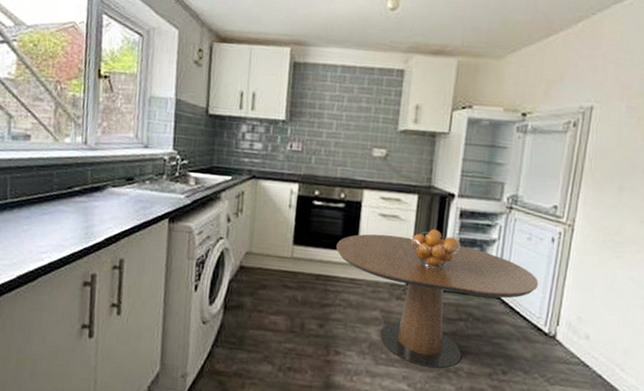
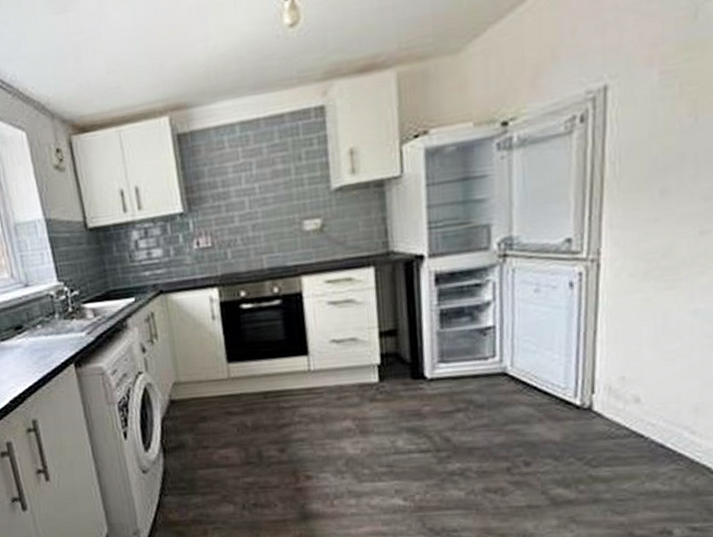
dining table: present [336,234,539,369] -> none [280,319,559,475]
fruit basket: present [411,228,461,269] -> none [375,305,443,356]

